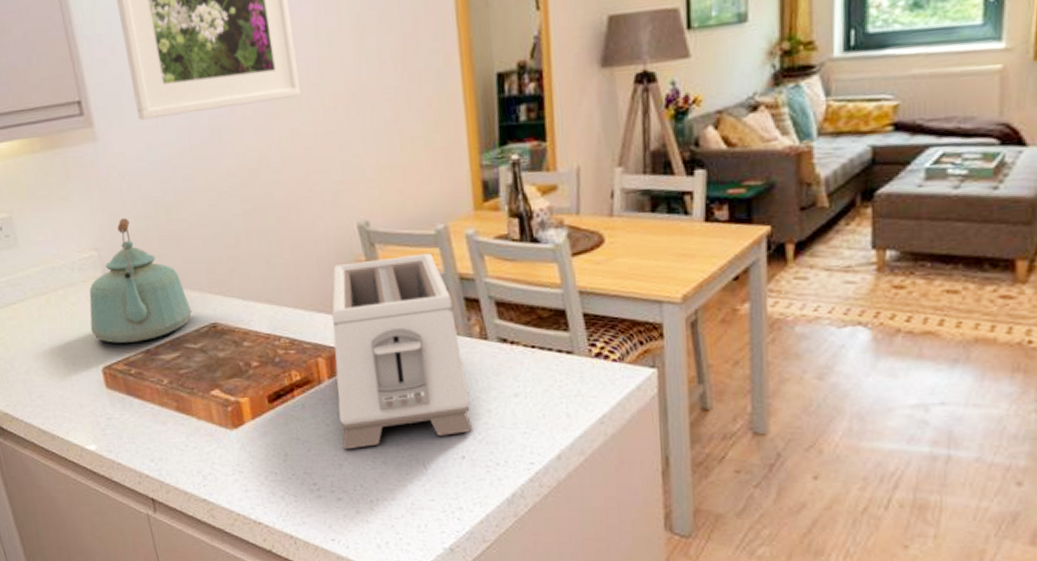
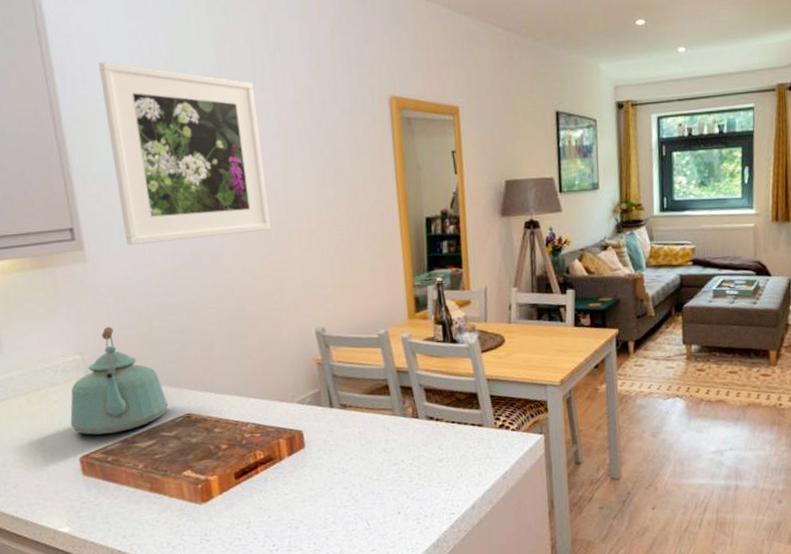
toaster: present [332,253,474,450] -> none [292,352,407,514]

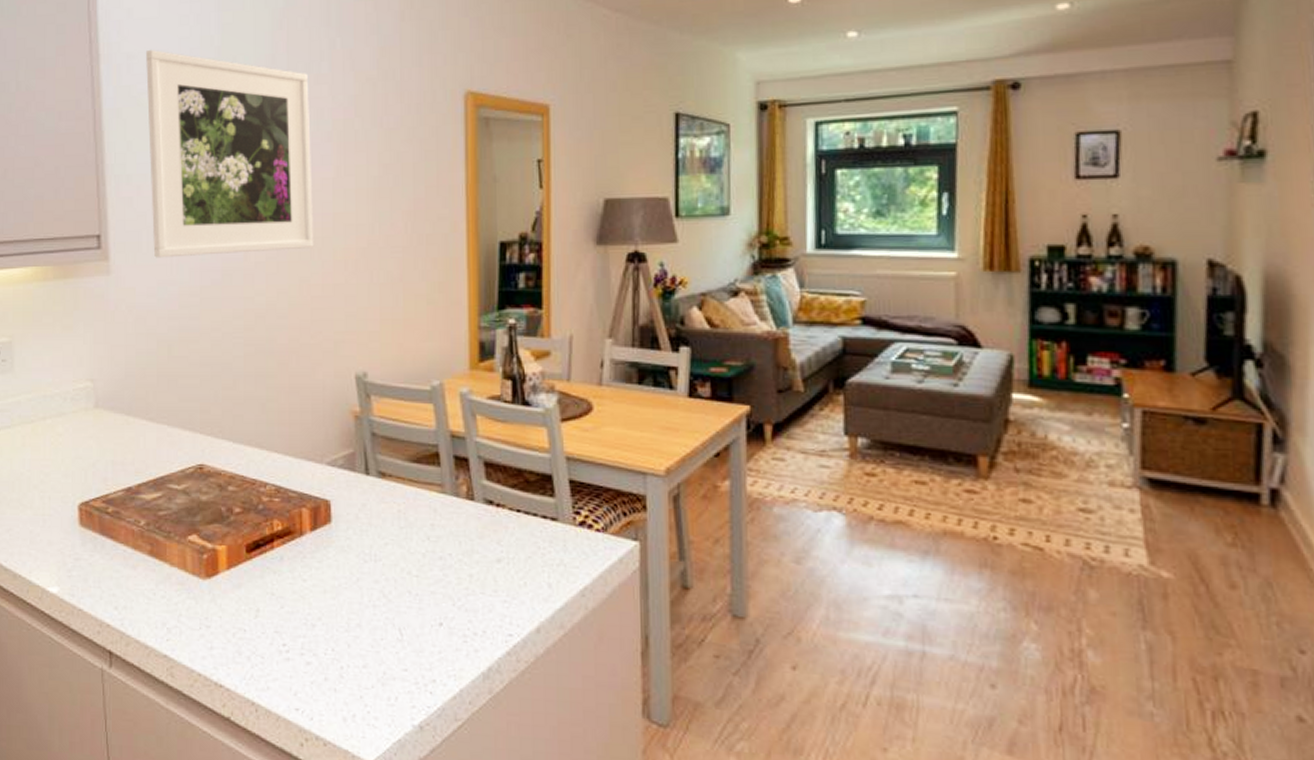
kettle: present [70,327,168,435] -> none [73,351,179,480]

